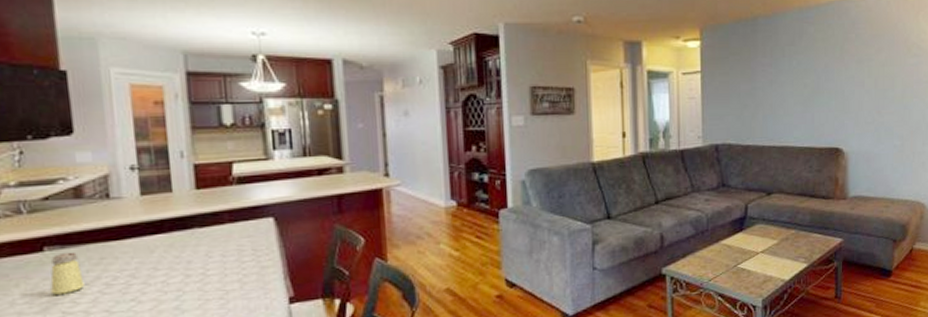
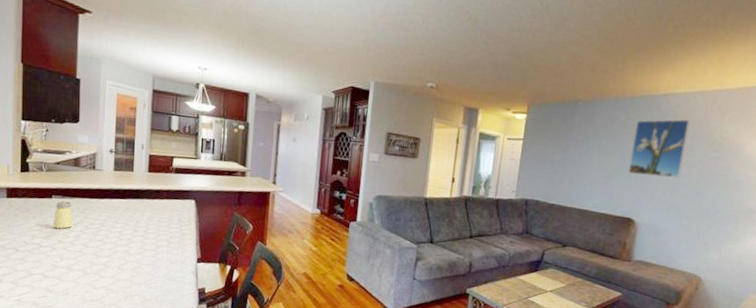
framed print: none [826,23,885,96] -> present [628,118,691,178]

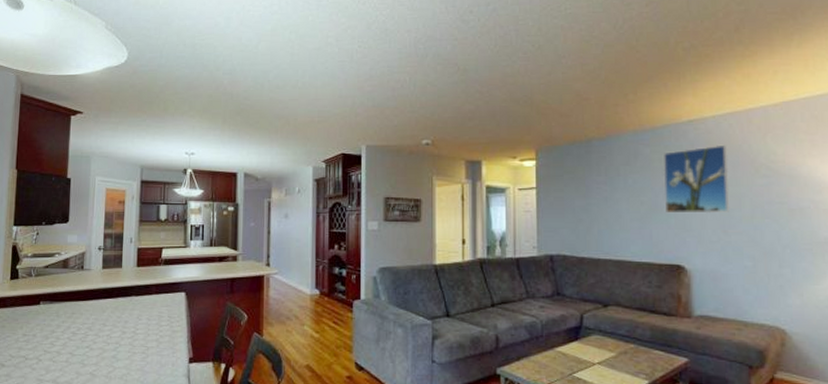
saltshaker: present [53,201,73,229] -> none [40,306,60,337]

